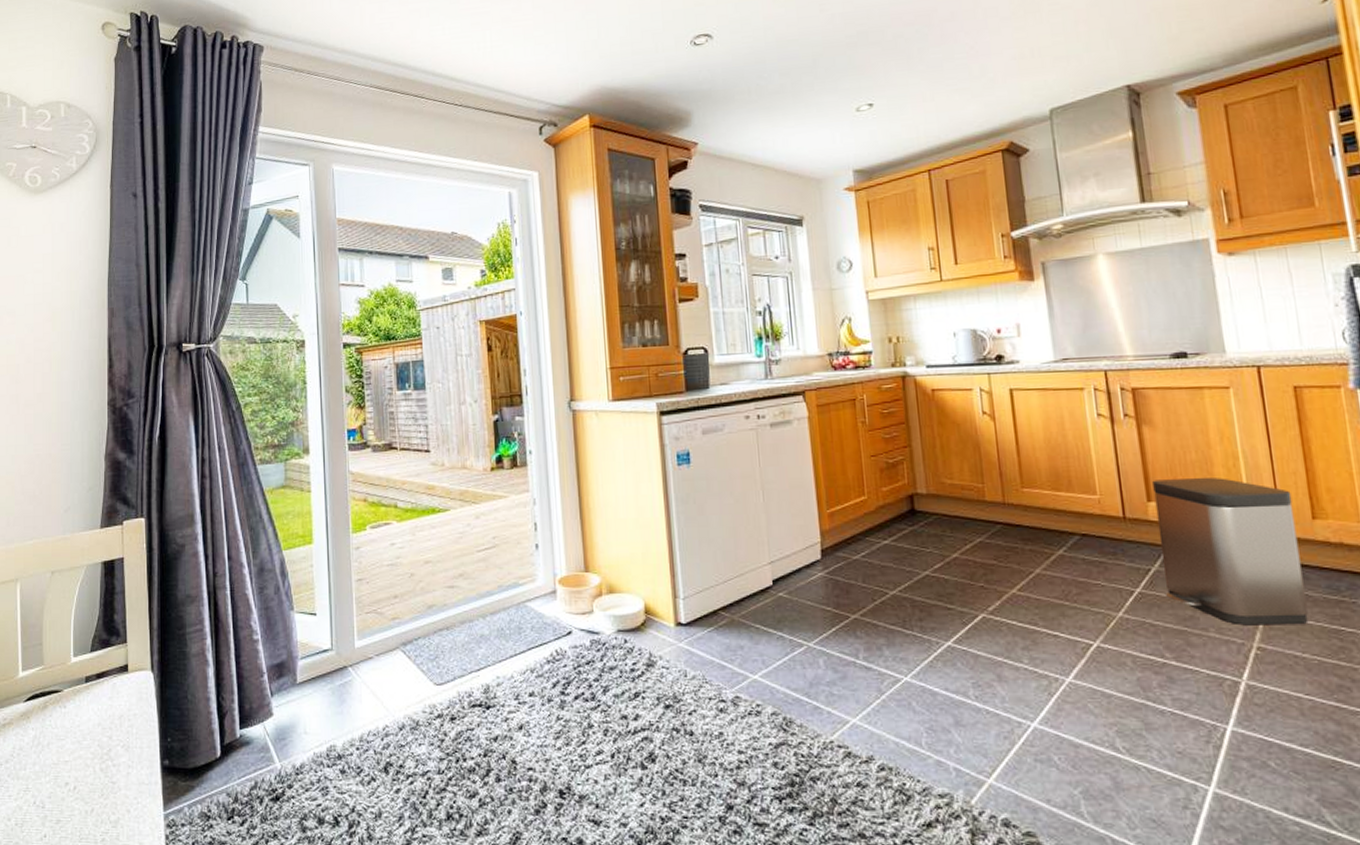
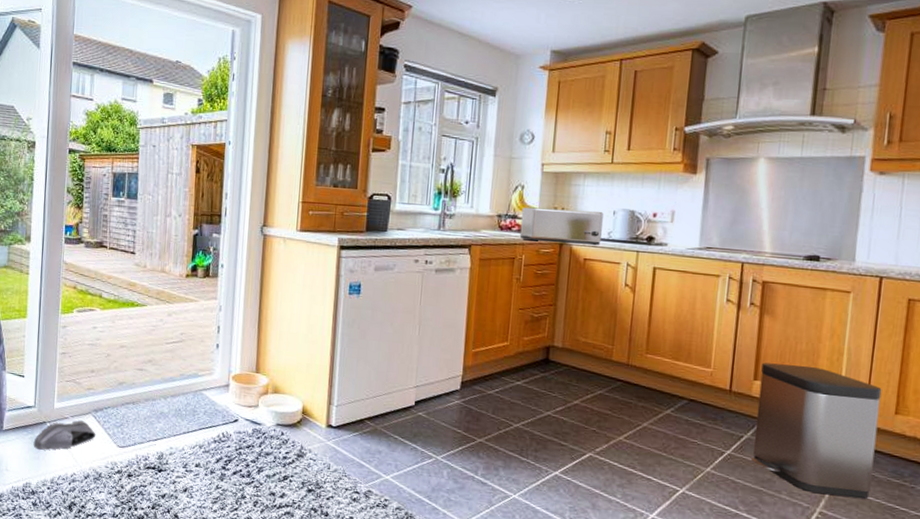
shoe: none [334,659,408,703] -> present [33,420,96,451]
toaster: none [853,336,946,378] -> present [519,207,604,246]

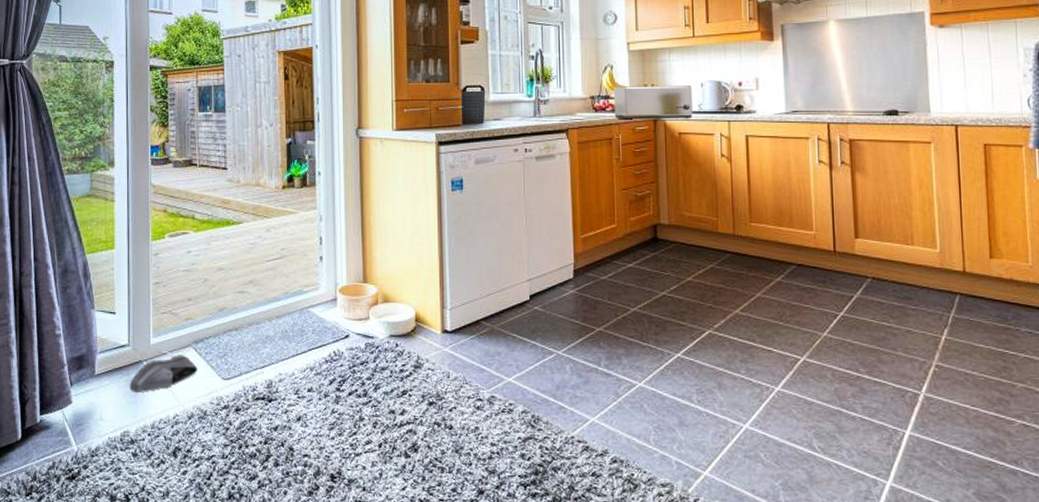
pedal bin: present [752,362,882,499] -> none [861,219,980,347]

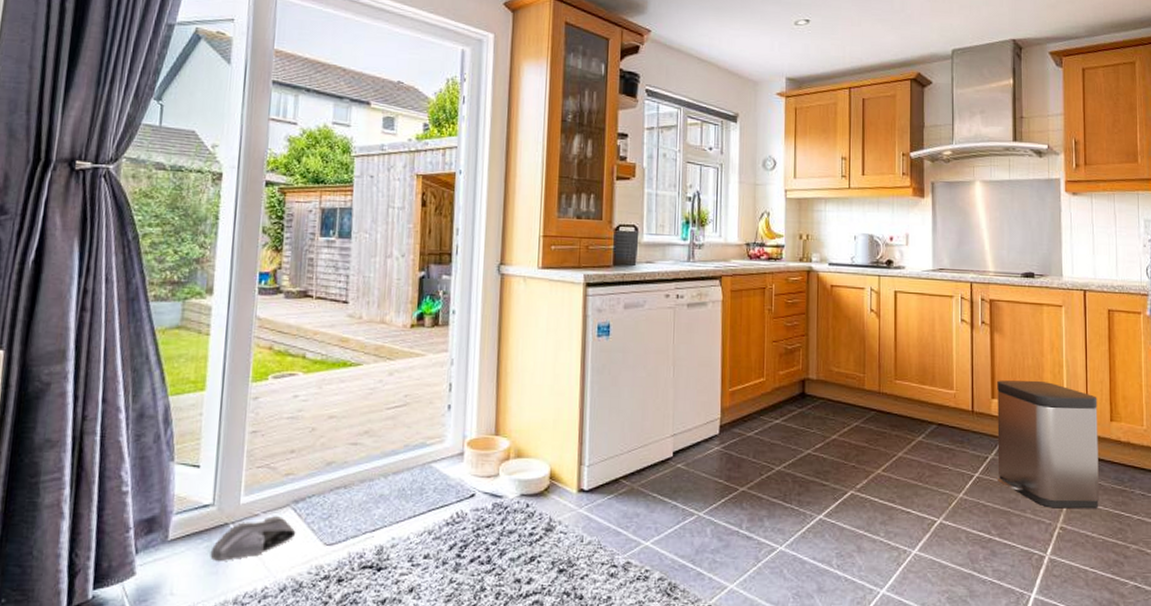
toaster: present [613,86,693,120] -> none [768,234,845,272]
pedal bin: none [861,219,980,347] -> present [997,380,1100,509]

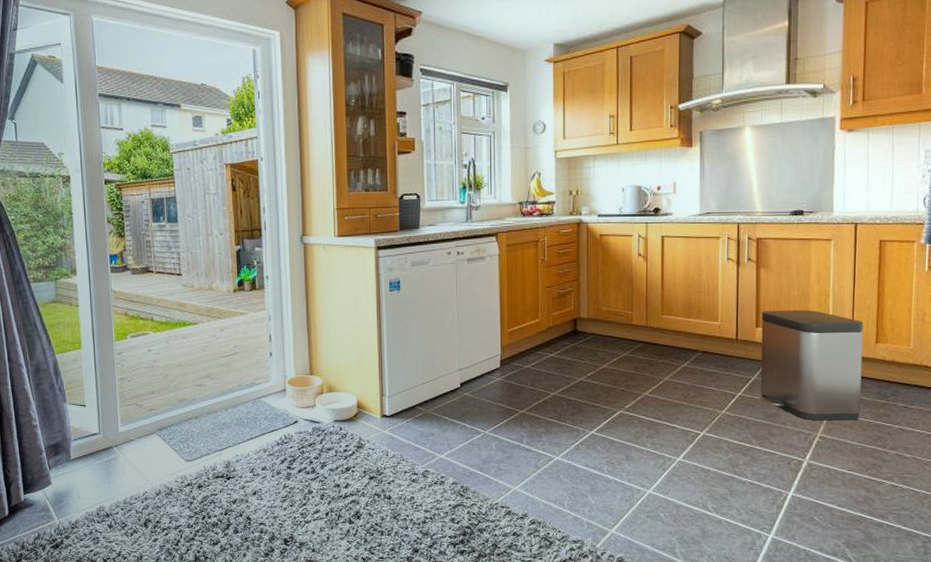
shoe: present [210,516,296,562] -> none [102,441,163,475]

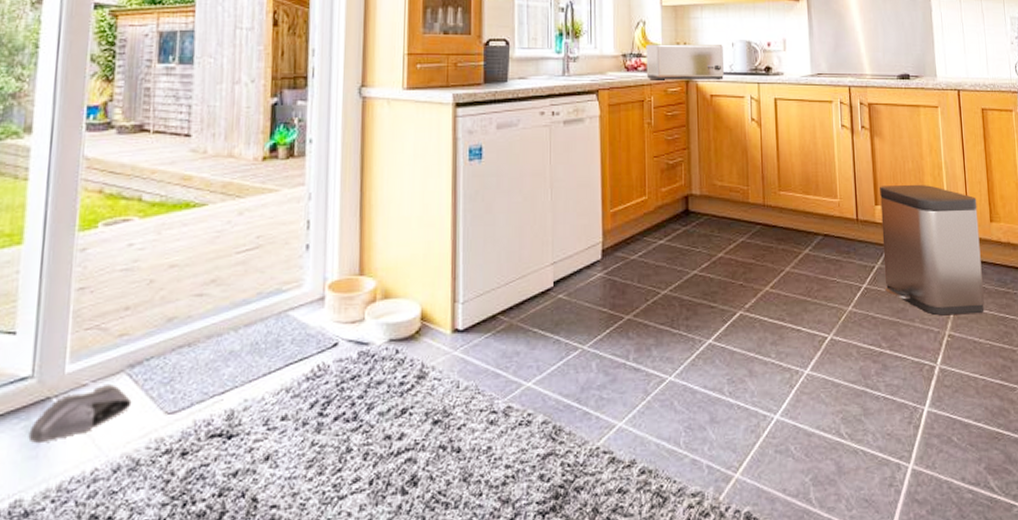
shoe: none [102,441,163,475] -> present [28,385,132,444]
toaster: none [540,190,614,223] -> present [646,44,724,81]

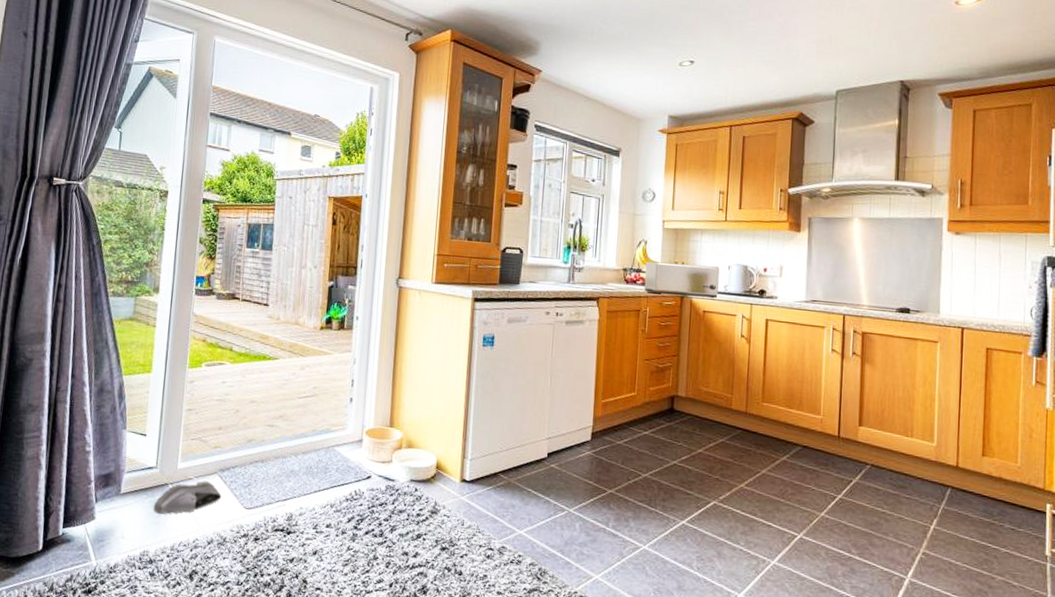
pedal bin: present [880,184,985,316] -> none [861,409,970,538]

